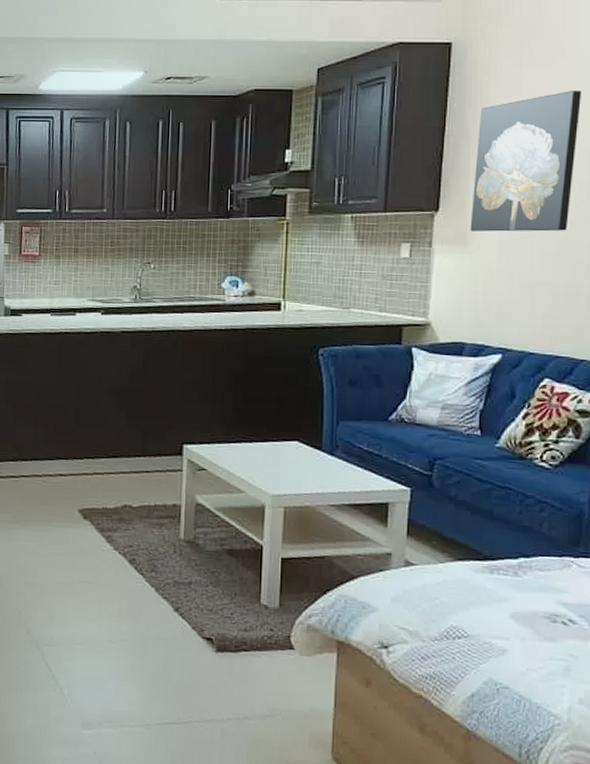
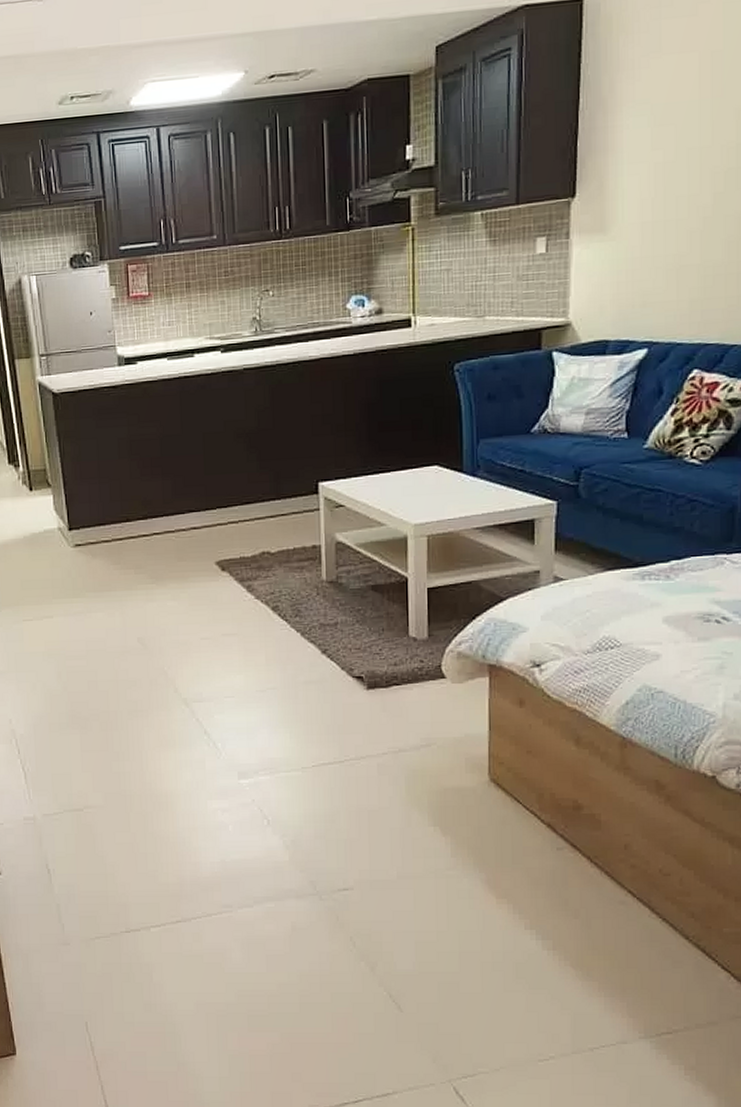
wall art: present [470,91,582,232] -> none [610,40,729,216]

